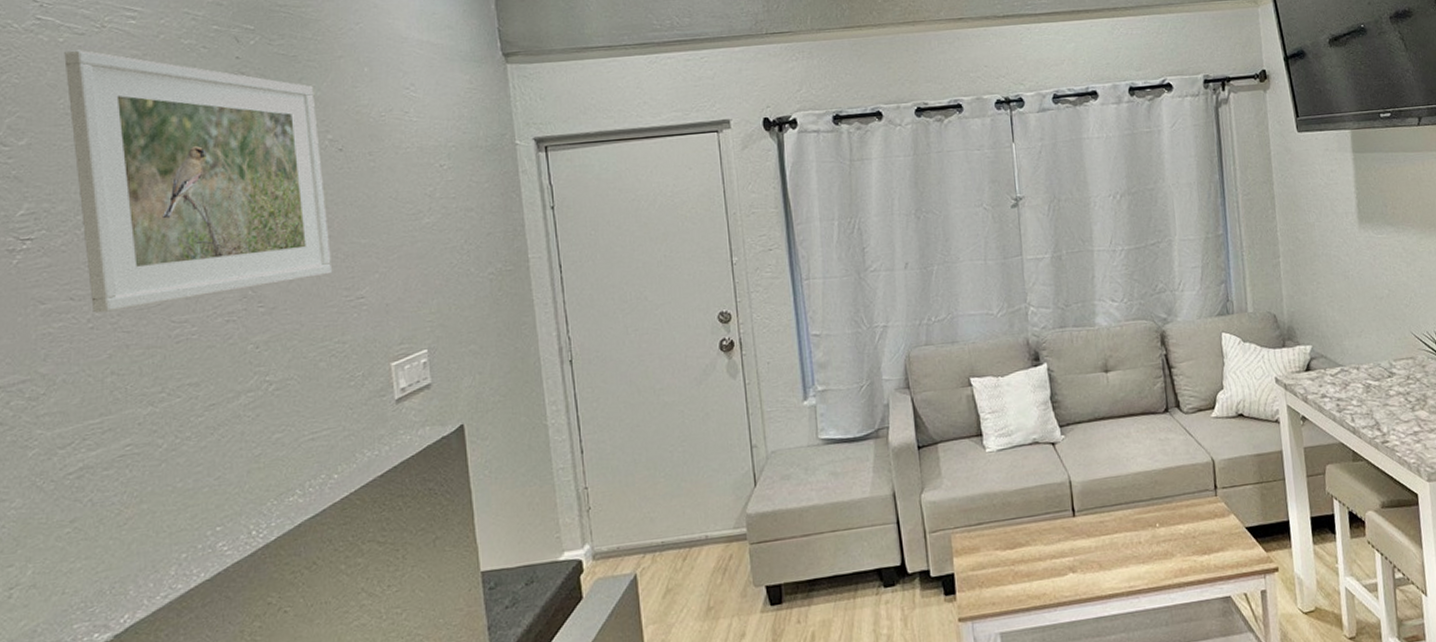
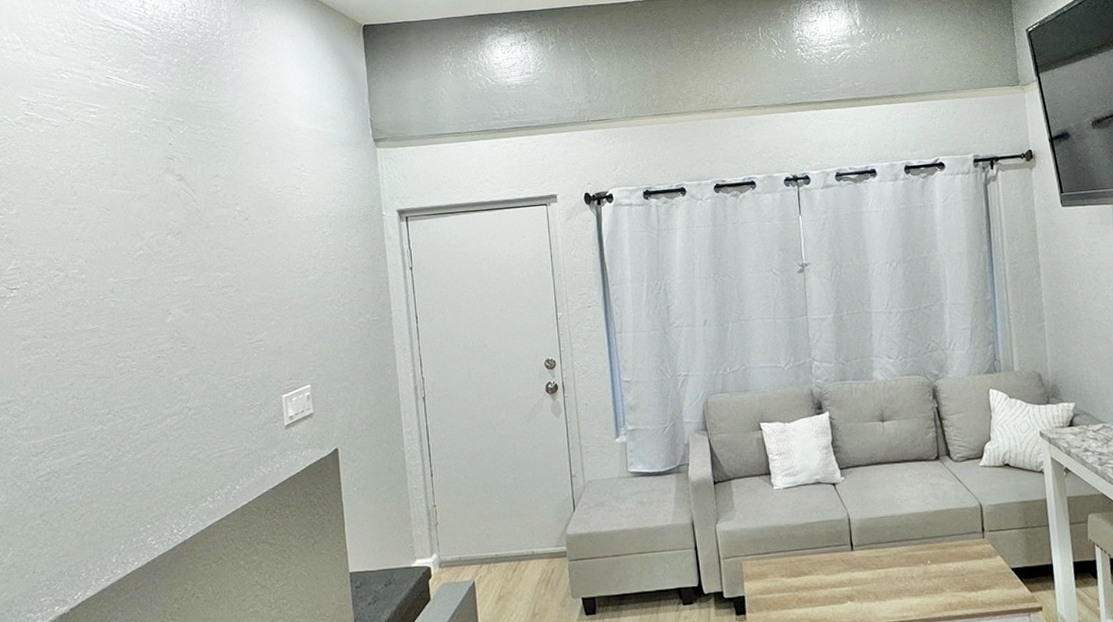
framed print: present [64,50,333,313] -> none [44,138,239,349]

